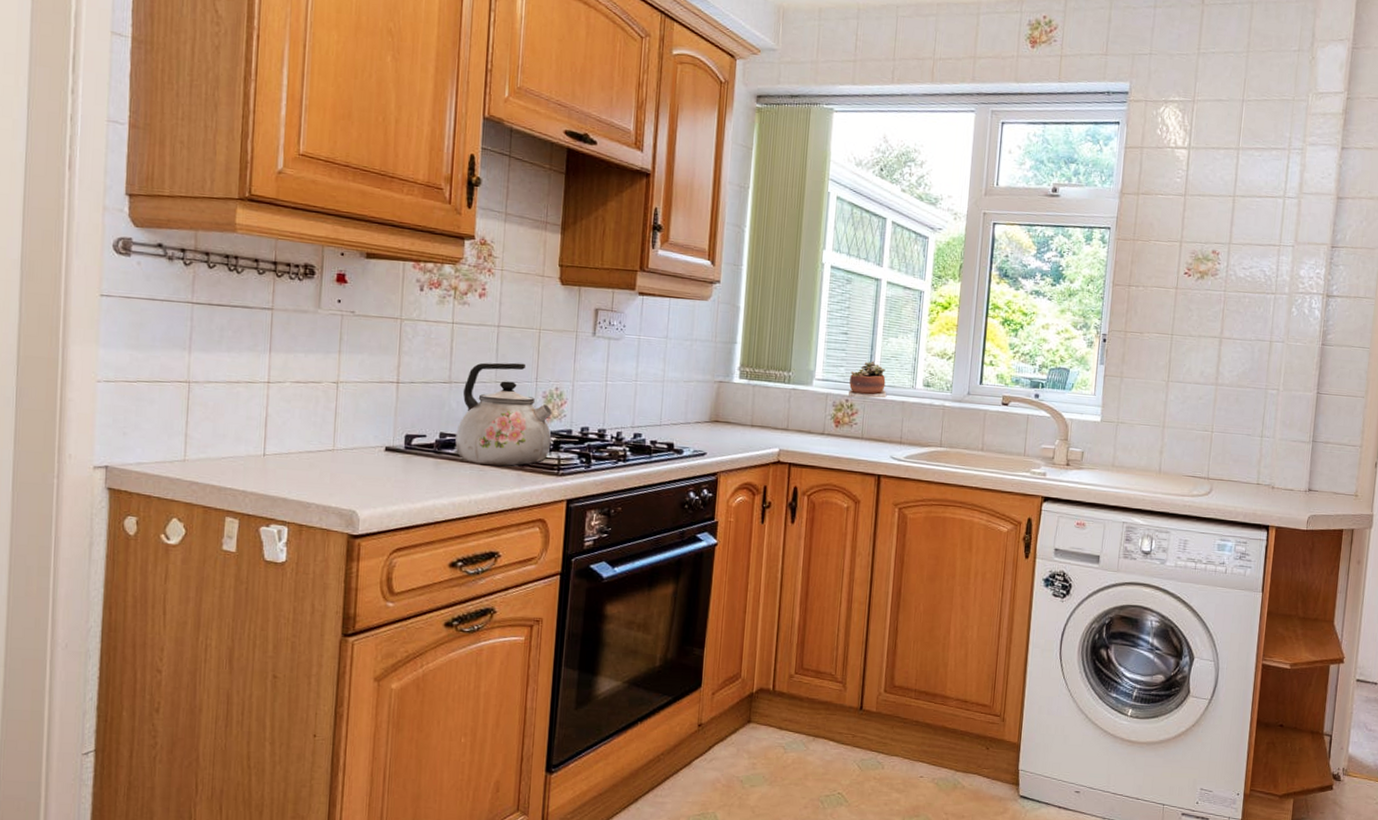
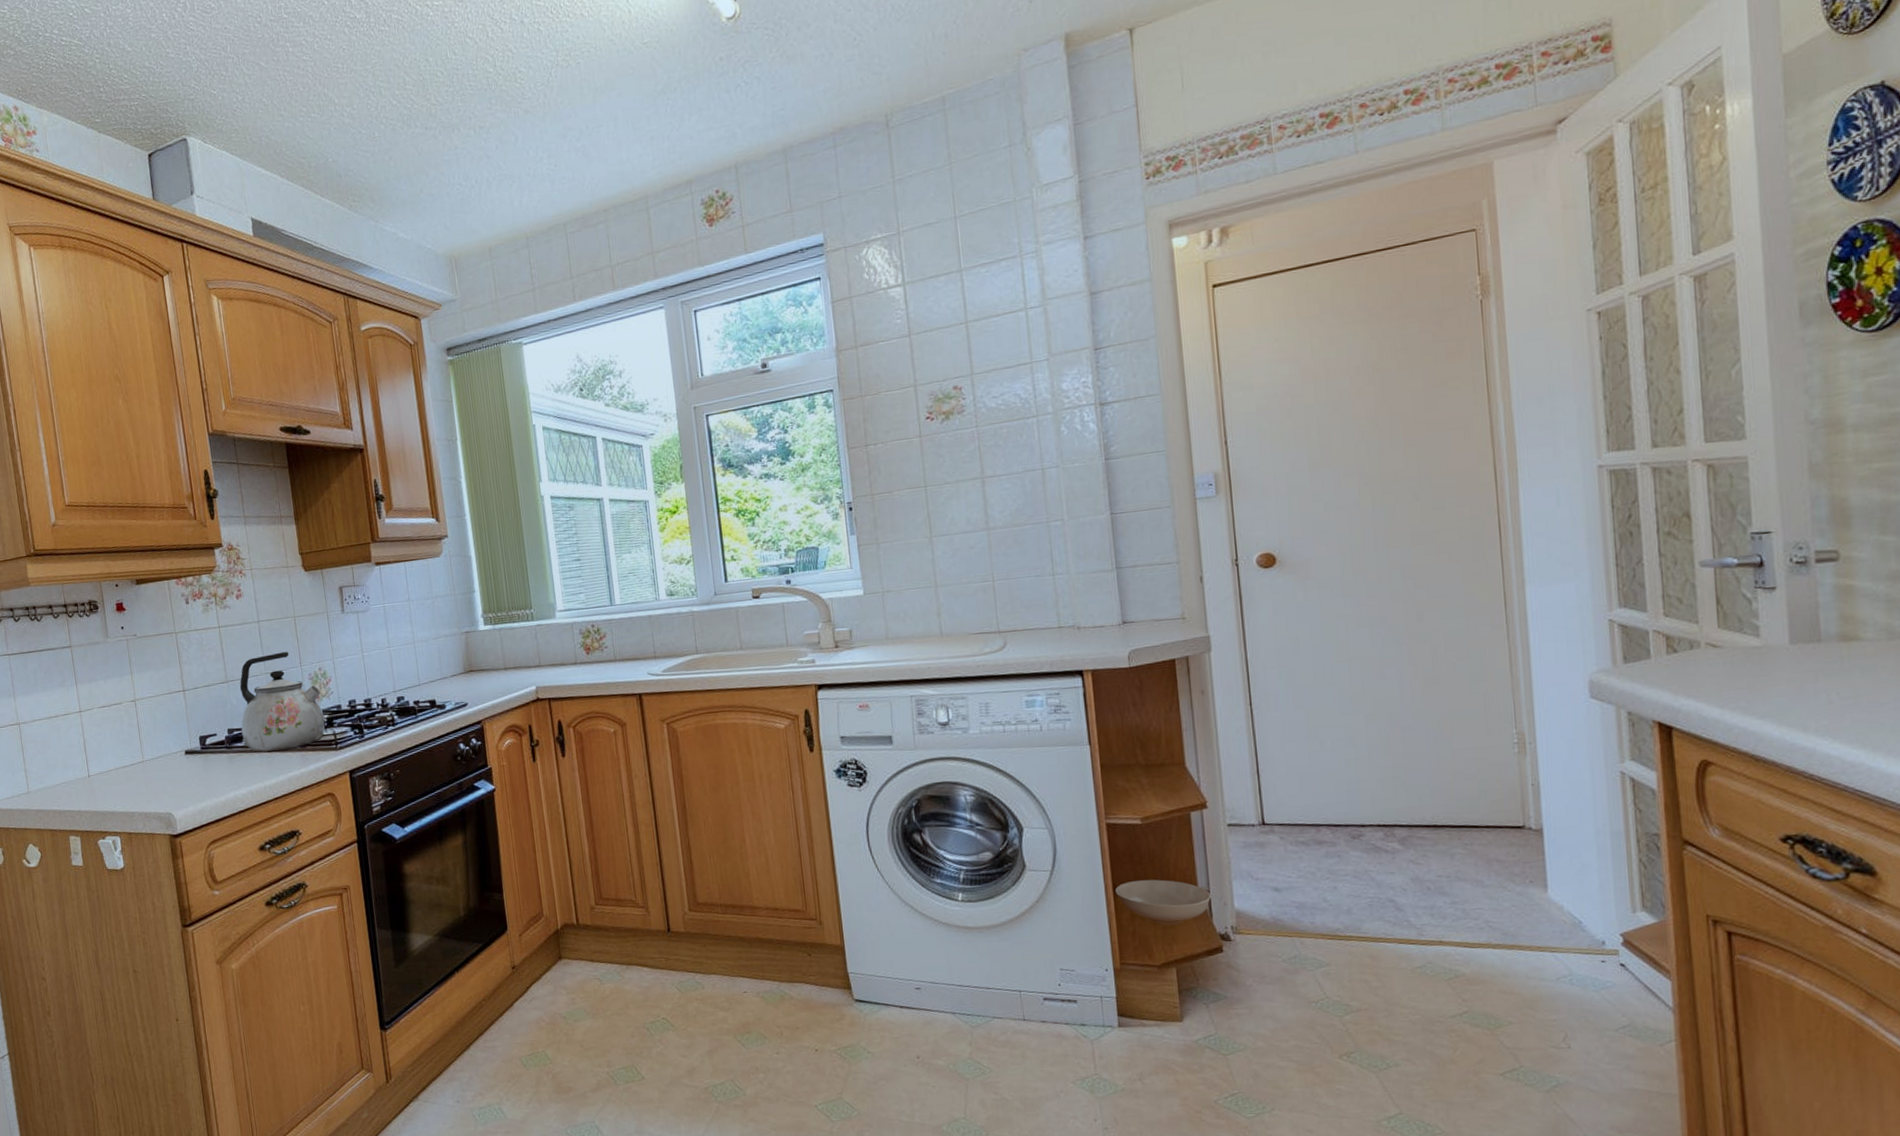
succulent plant: present [848,361,887,399] -> none [591,581,632,622]
bowl: none [1258,718,1332,761] -> present [1115,879,1211,925]

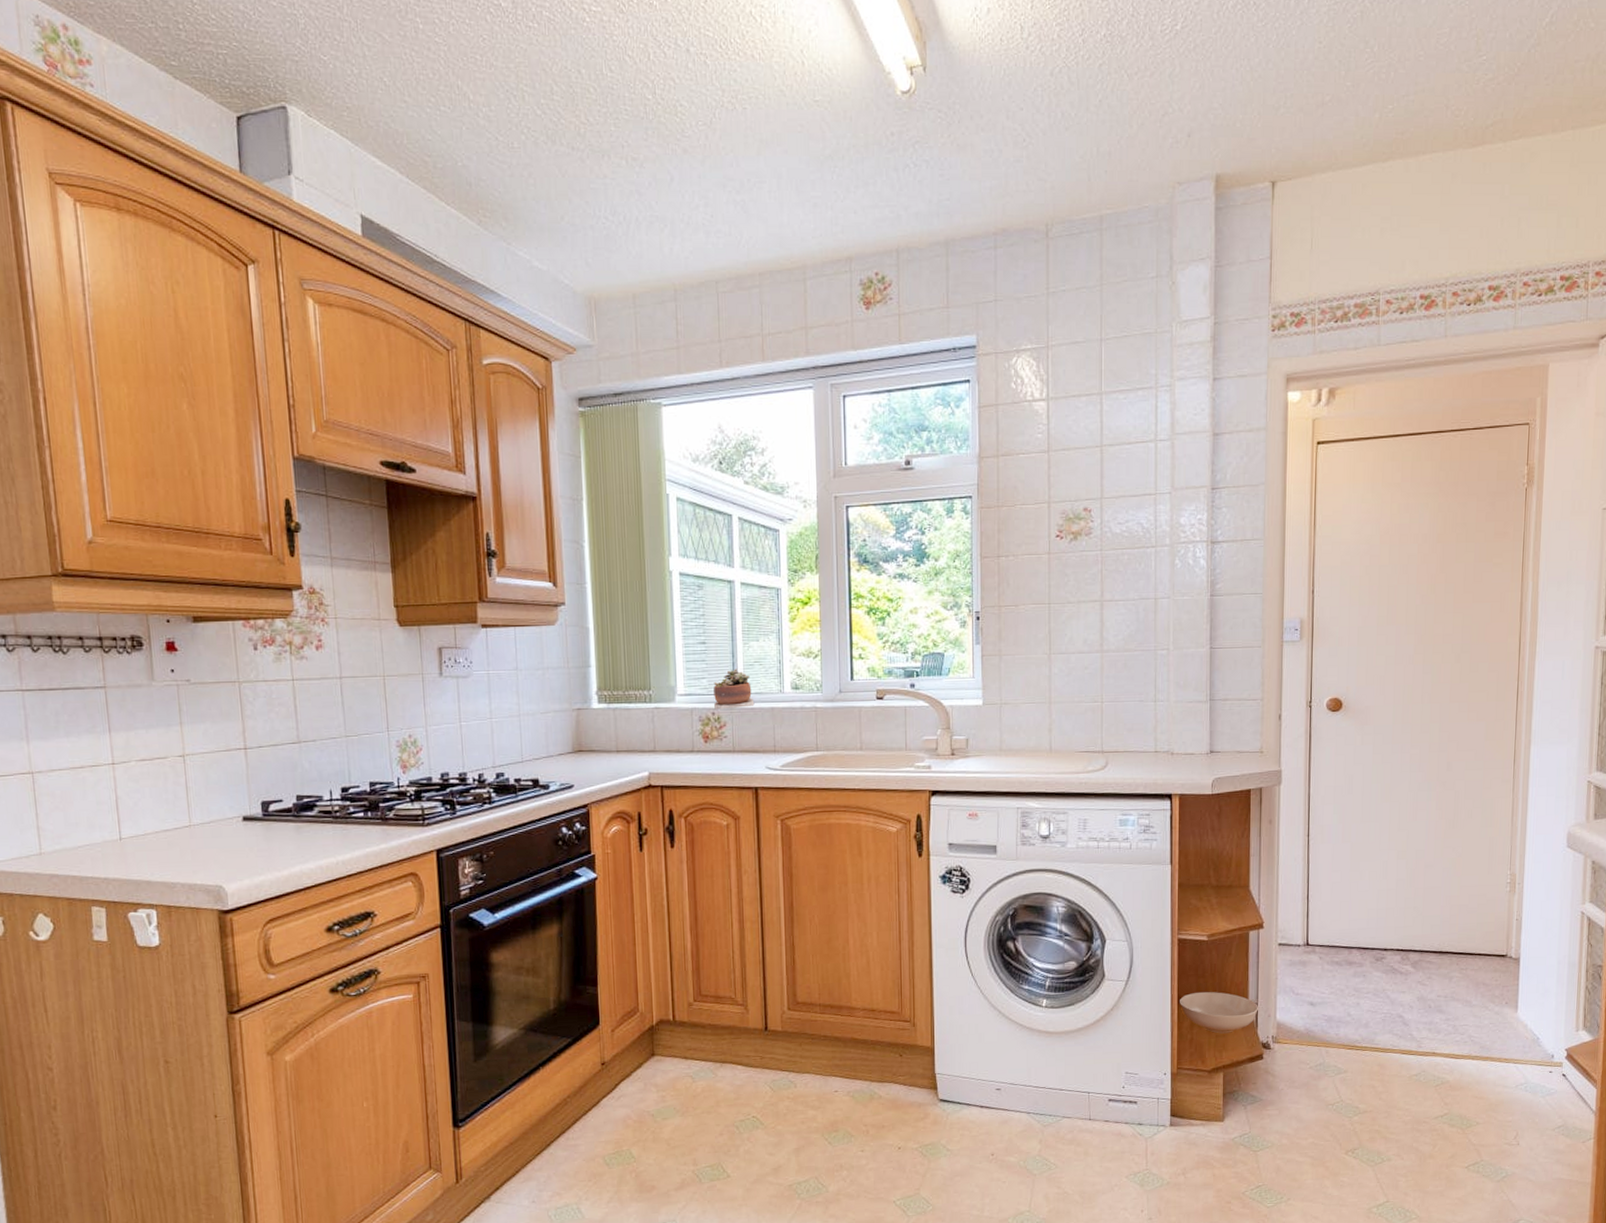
kettle: present [239,651,326,752] -> none [312,713,413,824]
succulent plant: none [591,581,632,622] -> present [714,668,755,710]

